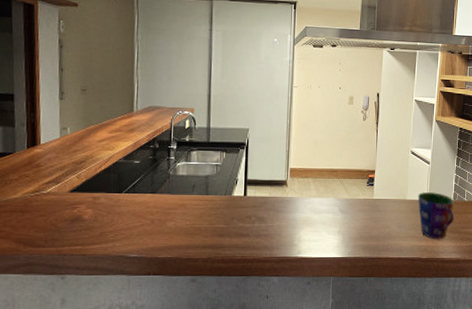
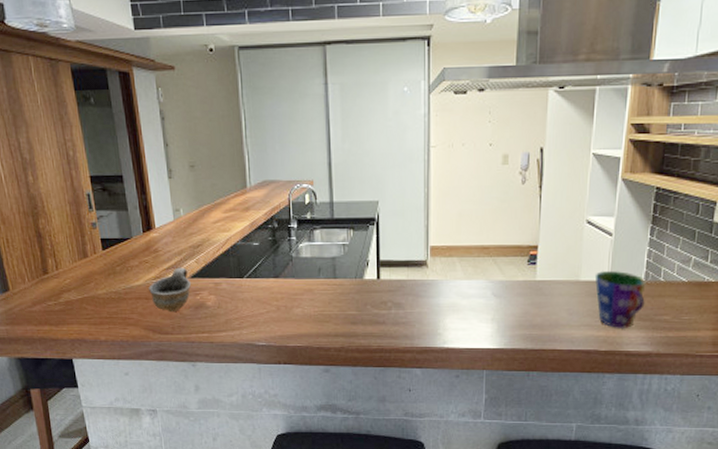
cup: none [25,182,69,226] -> present [149,267,191,313]

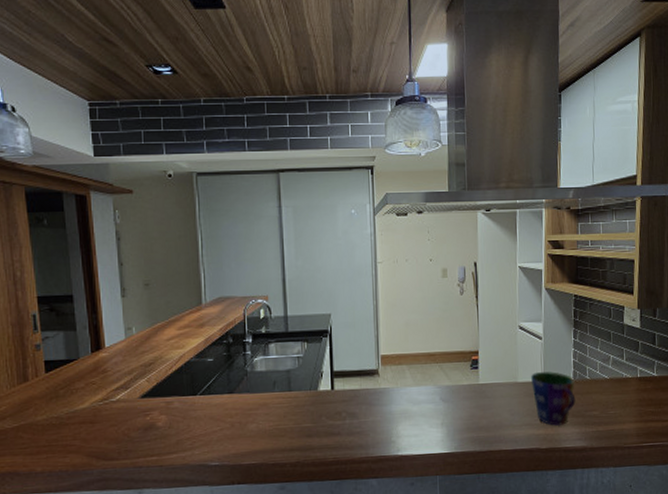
cup: present [149,267,191,313] -> none [94,387,140,436]

